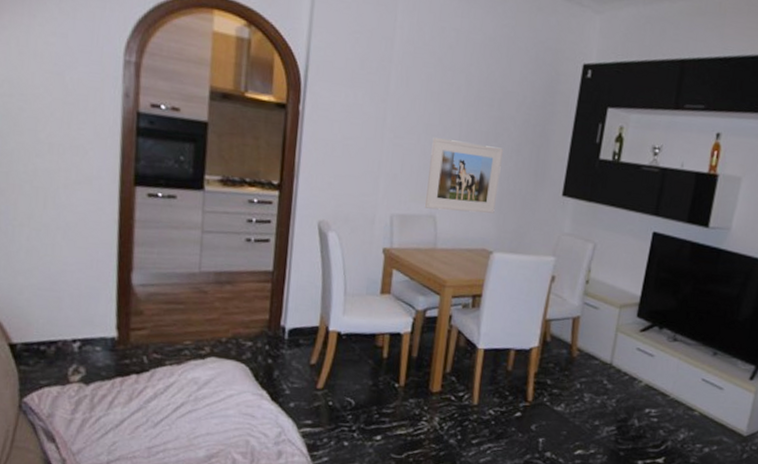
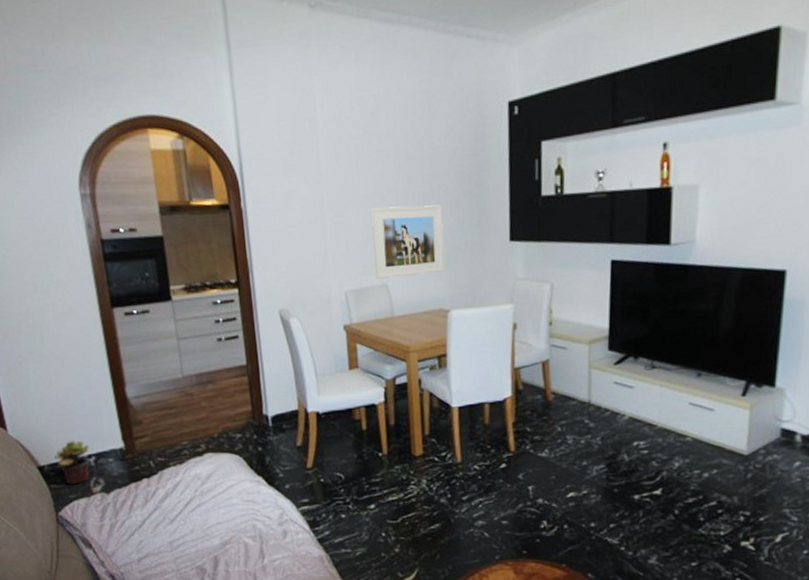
potted plant: none [31,321,77,370] -> present [54,441,90,485]

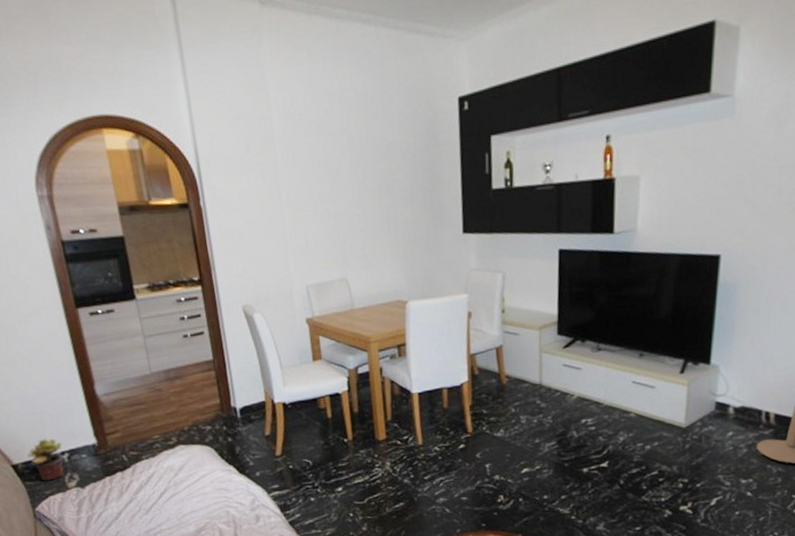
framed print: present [371,205,445,279] -> none [328,199,401,273]

